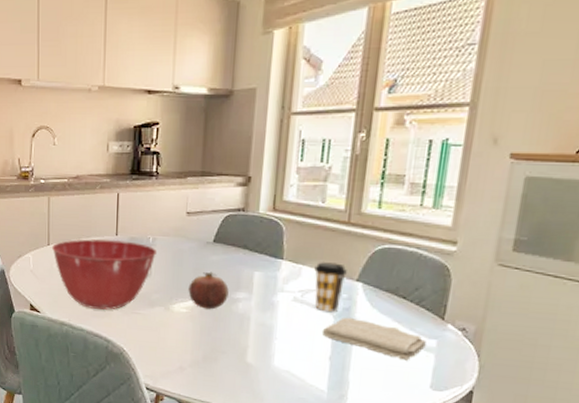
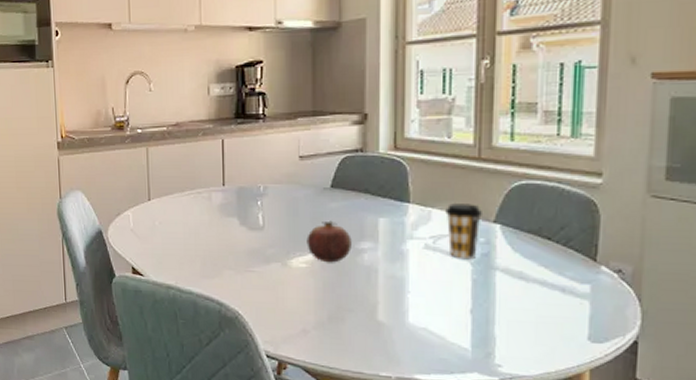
mixing bowl: present [52,239,158,310] -> none [153,190,270,269]
washcloth: present [322,317,426,361] -> none [459,263,579,310]

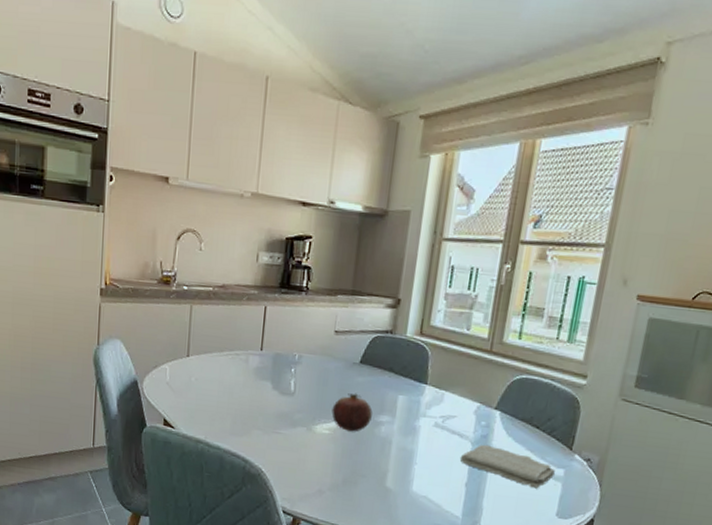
coffee cup: present [445,202,482,258] -> none [455,388,487,439]
washcloth: none [459,263,579,310] -> present [460,444,555,489]

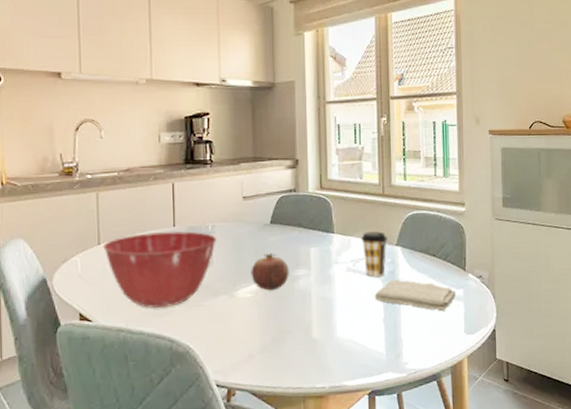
mixing bowl: none [192,352,303,429] -> present [103,230,218,308]
coffee cup: none [455,388,487,439] -> present [361,231,387,277]

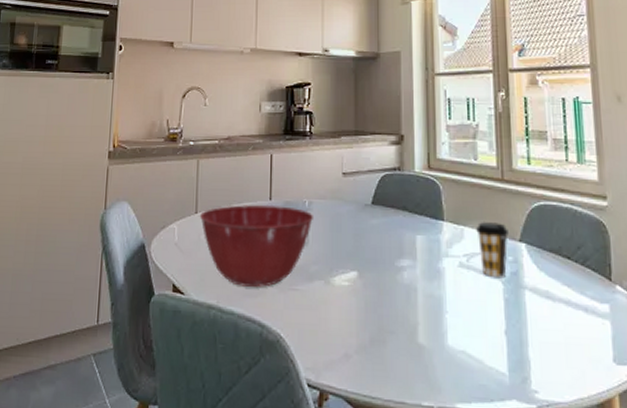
fruit: present [251,252,289,291] -> none [349,237,392,281]
washcloth: present [374,279,456,312] -> none [493,282,600,330]

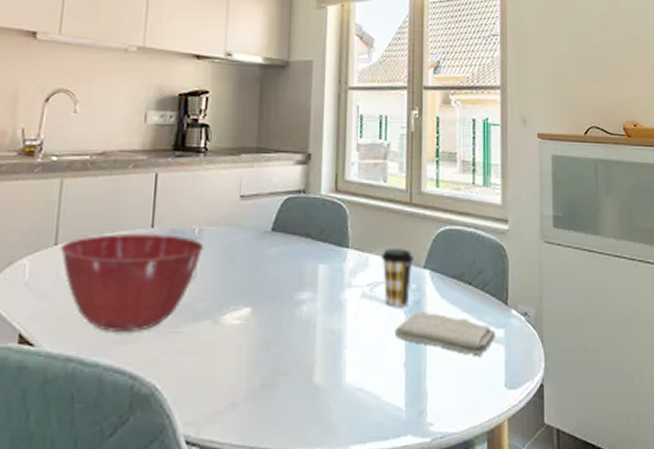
washcloth: none [493,282,600,330] -> present [394,311,495,357]

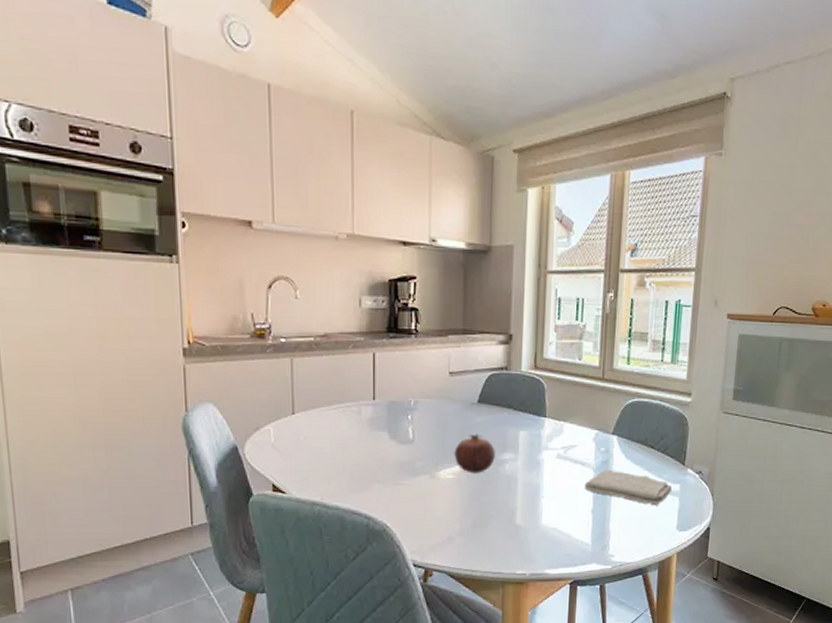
mixing bowl: present [61,233,205,332] -> none [298,404,420,483]
fruit: none [242,268,290,318] -> present [454,433,495,473]
coffee cup: present [381,247,413,306] -> none [575,417,603,465]

